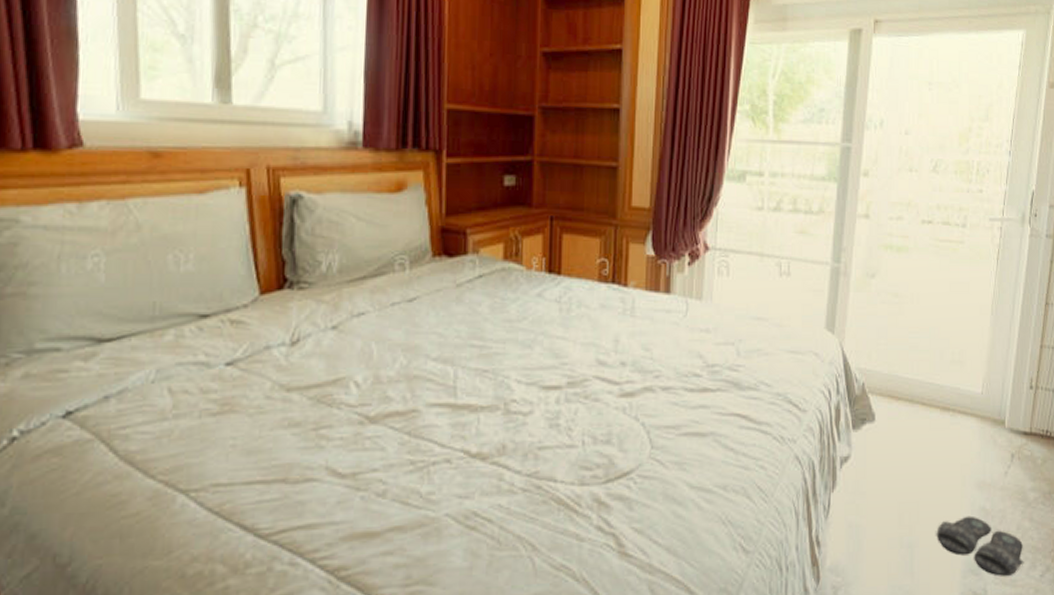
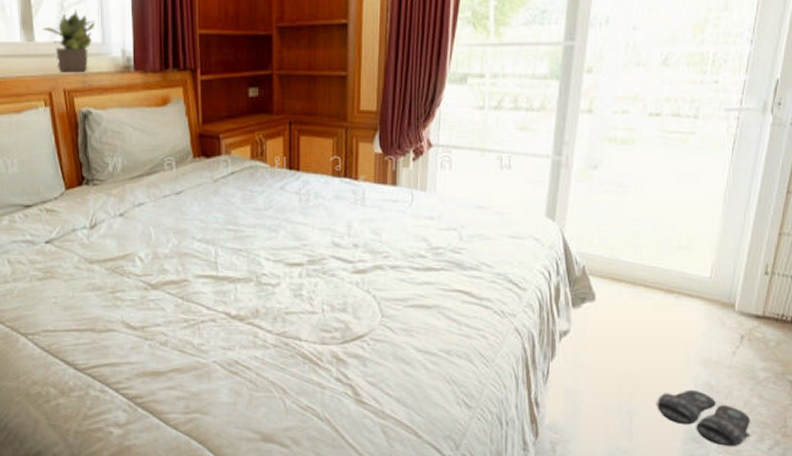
potted plant: none [242,70,316,147] -> present [42,10,95,73]

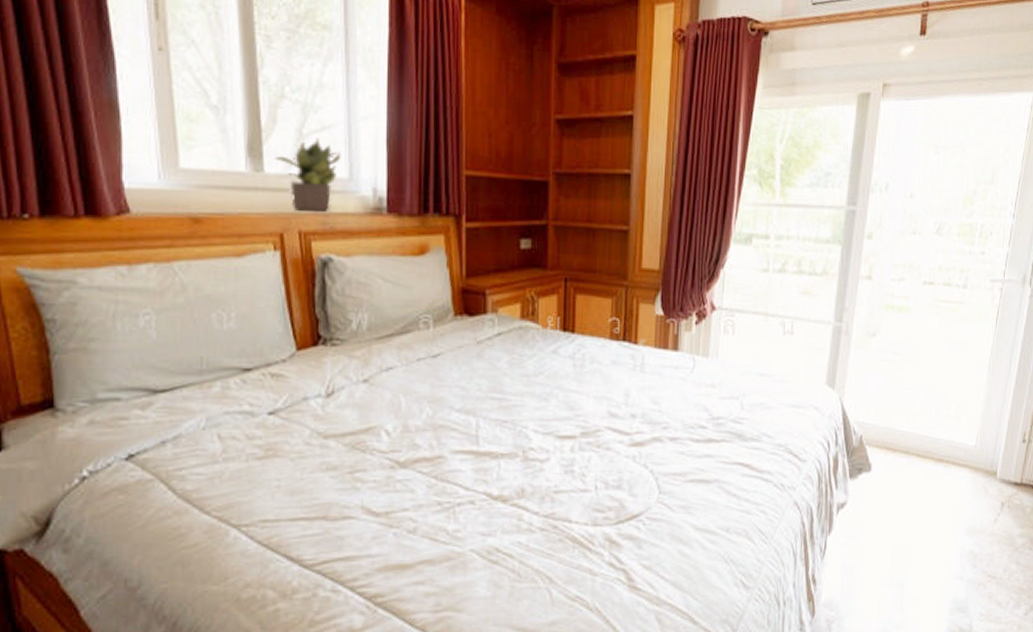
slippers: present [657,389,751,446] -> none [926,558,1009,614]

